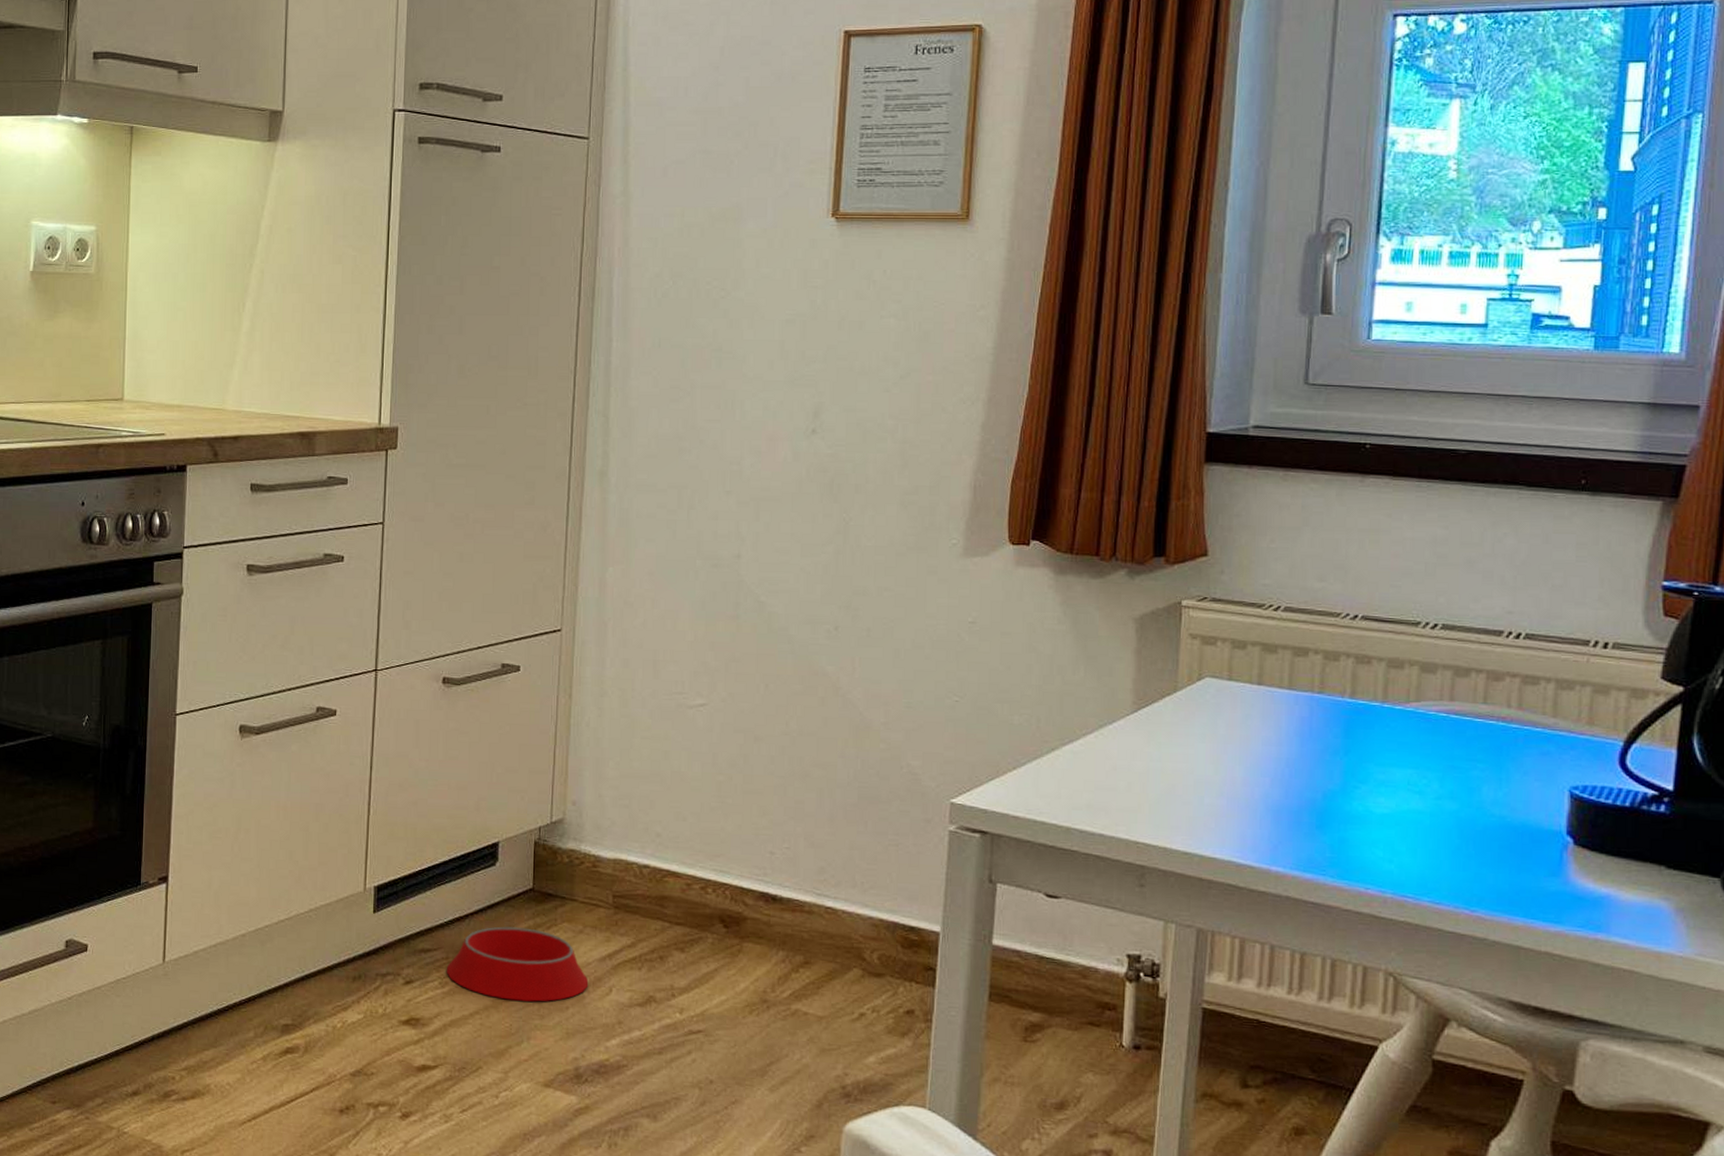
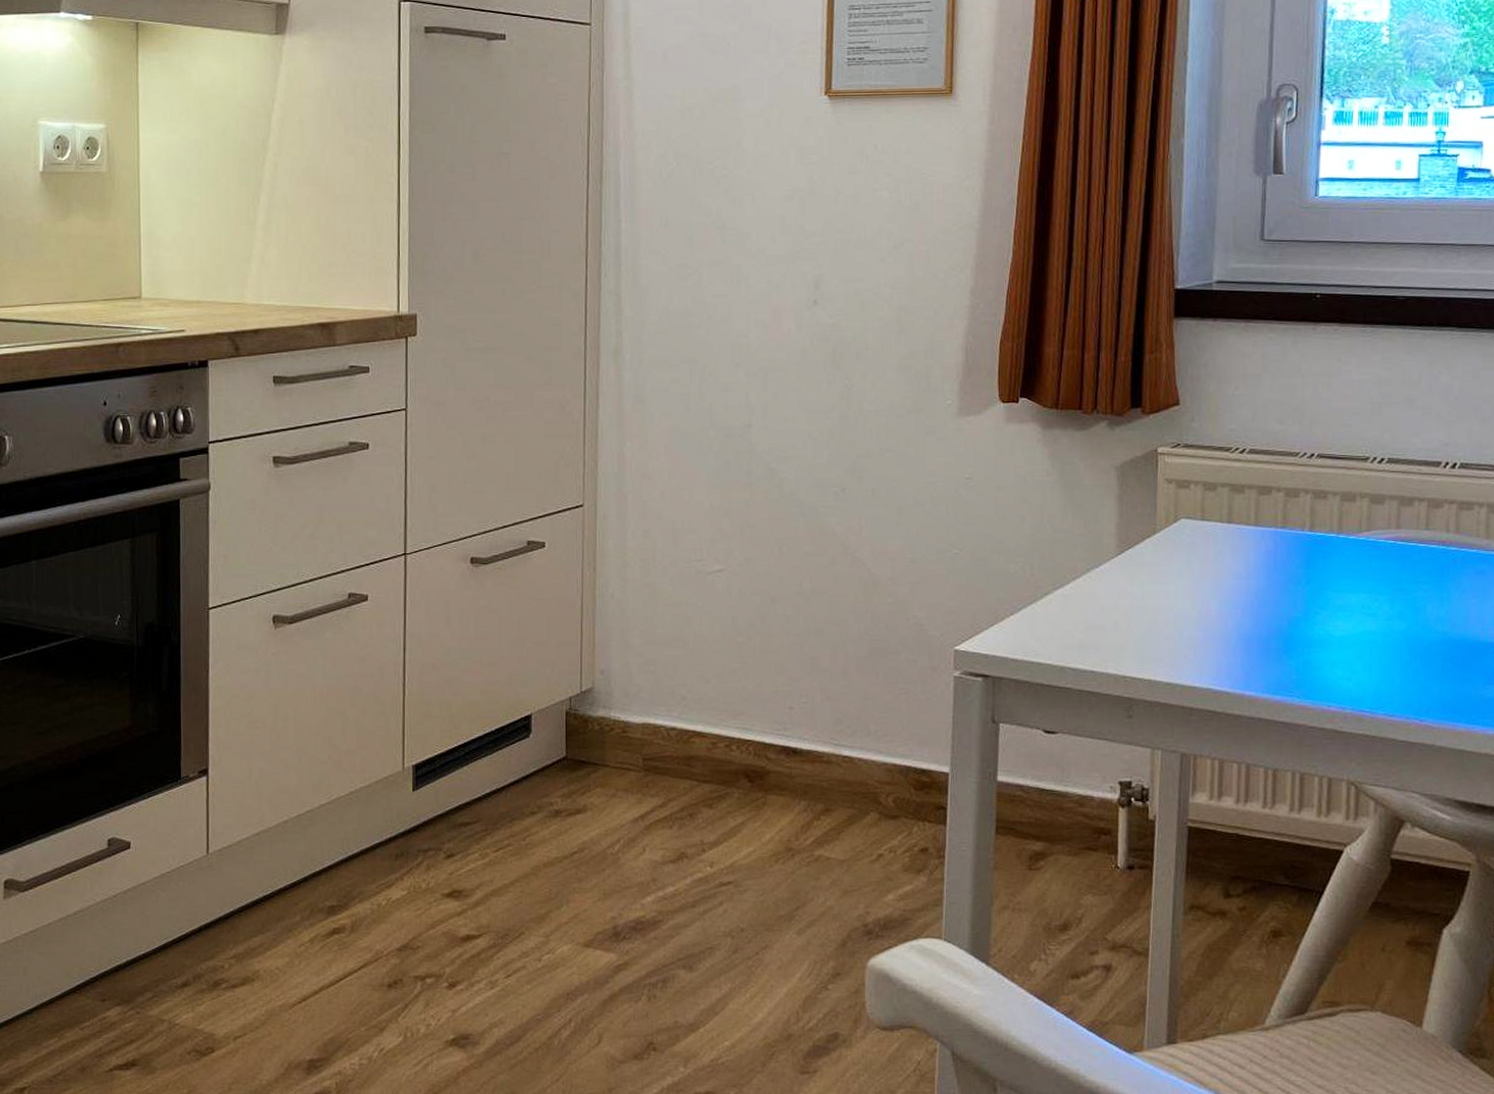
pet bowl: present [446,926,589,1002] -> none [485,795,623,866]

